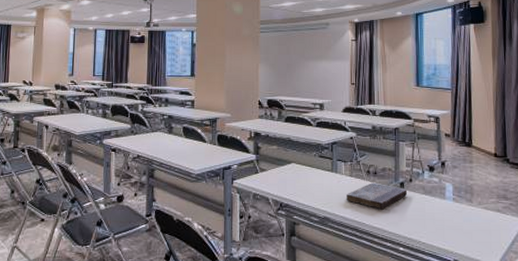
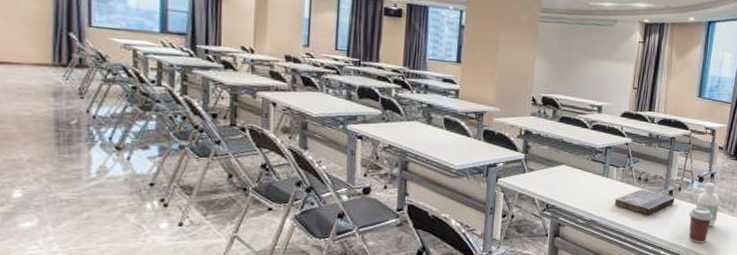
coffee cup: none [424,198,451,238] -> present [688,207,714,244]
bottle: none [429,171,455,218] -> present [695,182,719,226]

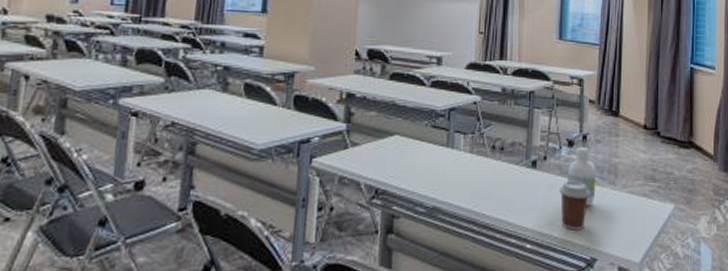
book: present [614,189,675,215] -> none [462,161,540,196]

